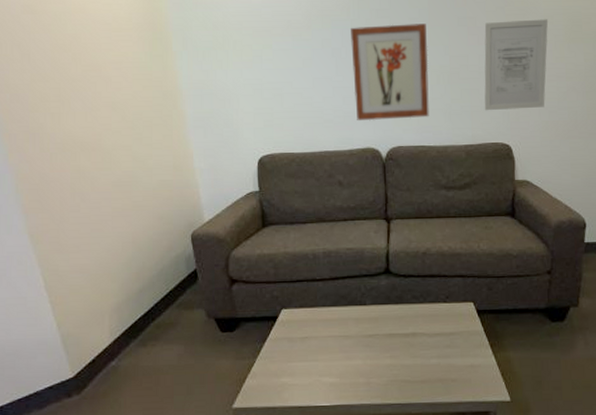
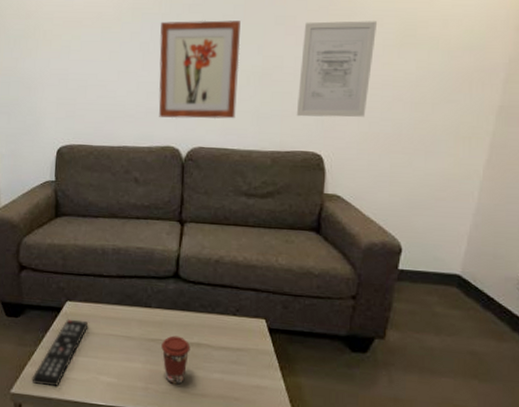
remote control: none [253,326,306,396] -> present [31,319,89,387]
coffee cup: none [379,328,407,375] -> present [161,335,191,385]

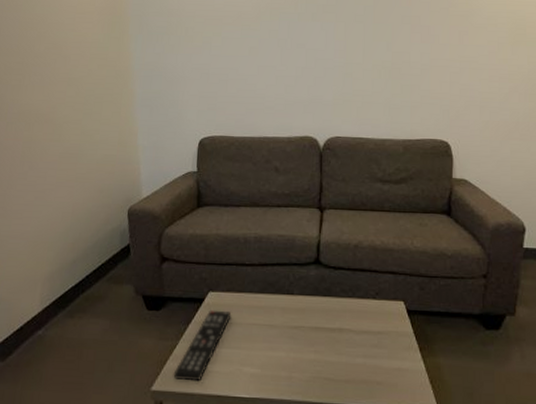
wall art: present [158,20,241,120] -> none [296,19,371,111]
coffee cup: present [161,335,191,385] -> none [304,322,333,372]
wall art: present [296,21,378,118] -> none [424,21,492,108]

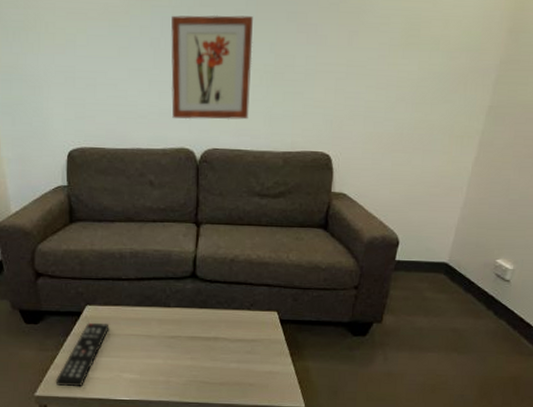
wall art: none [296,19,371,111] -> present [171,15,253,120]

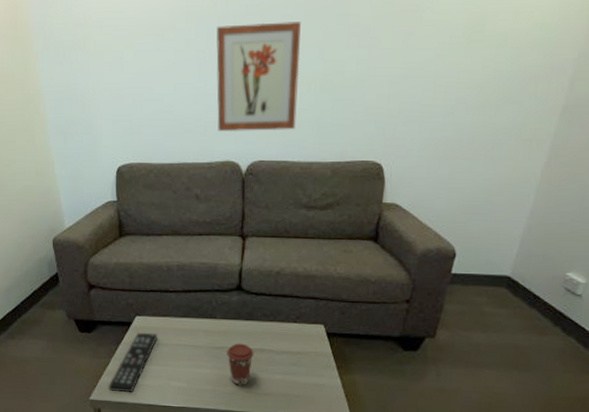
coffee cup: none [181,332,209,376] -> present [227,343,254,386]

